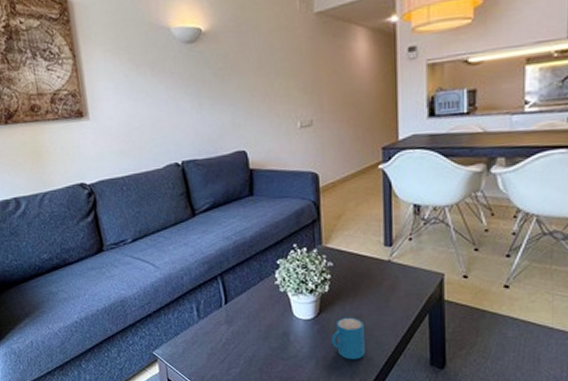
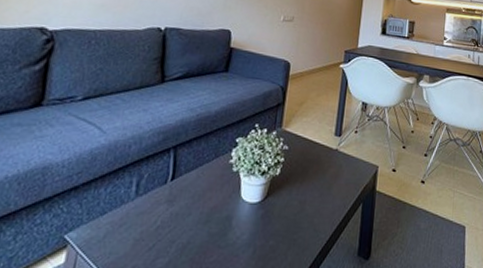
mug: present [330,317,365,360] -> none [271,203,306,249]

